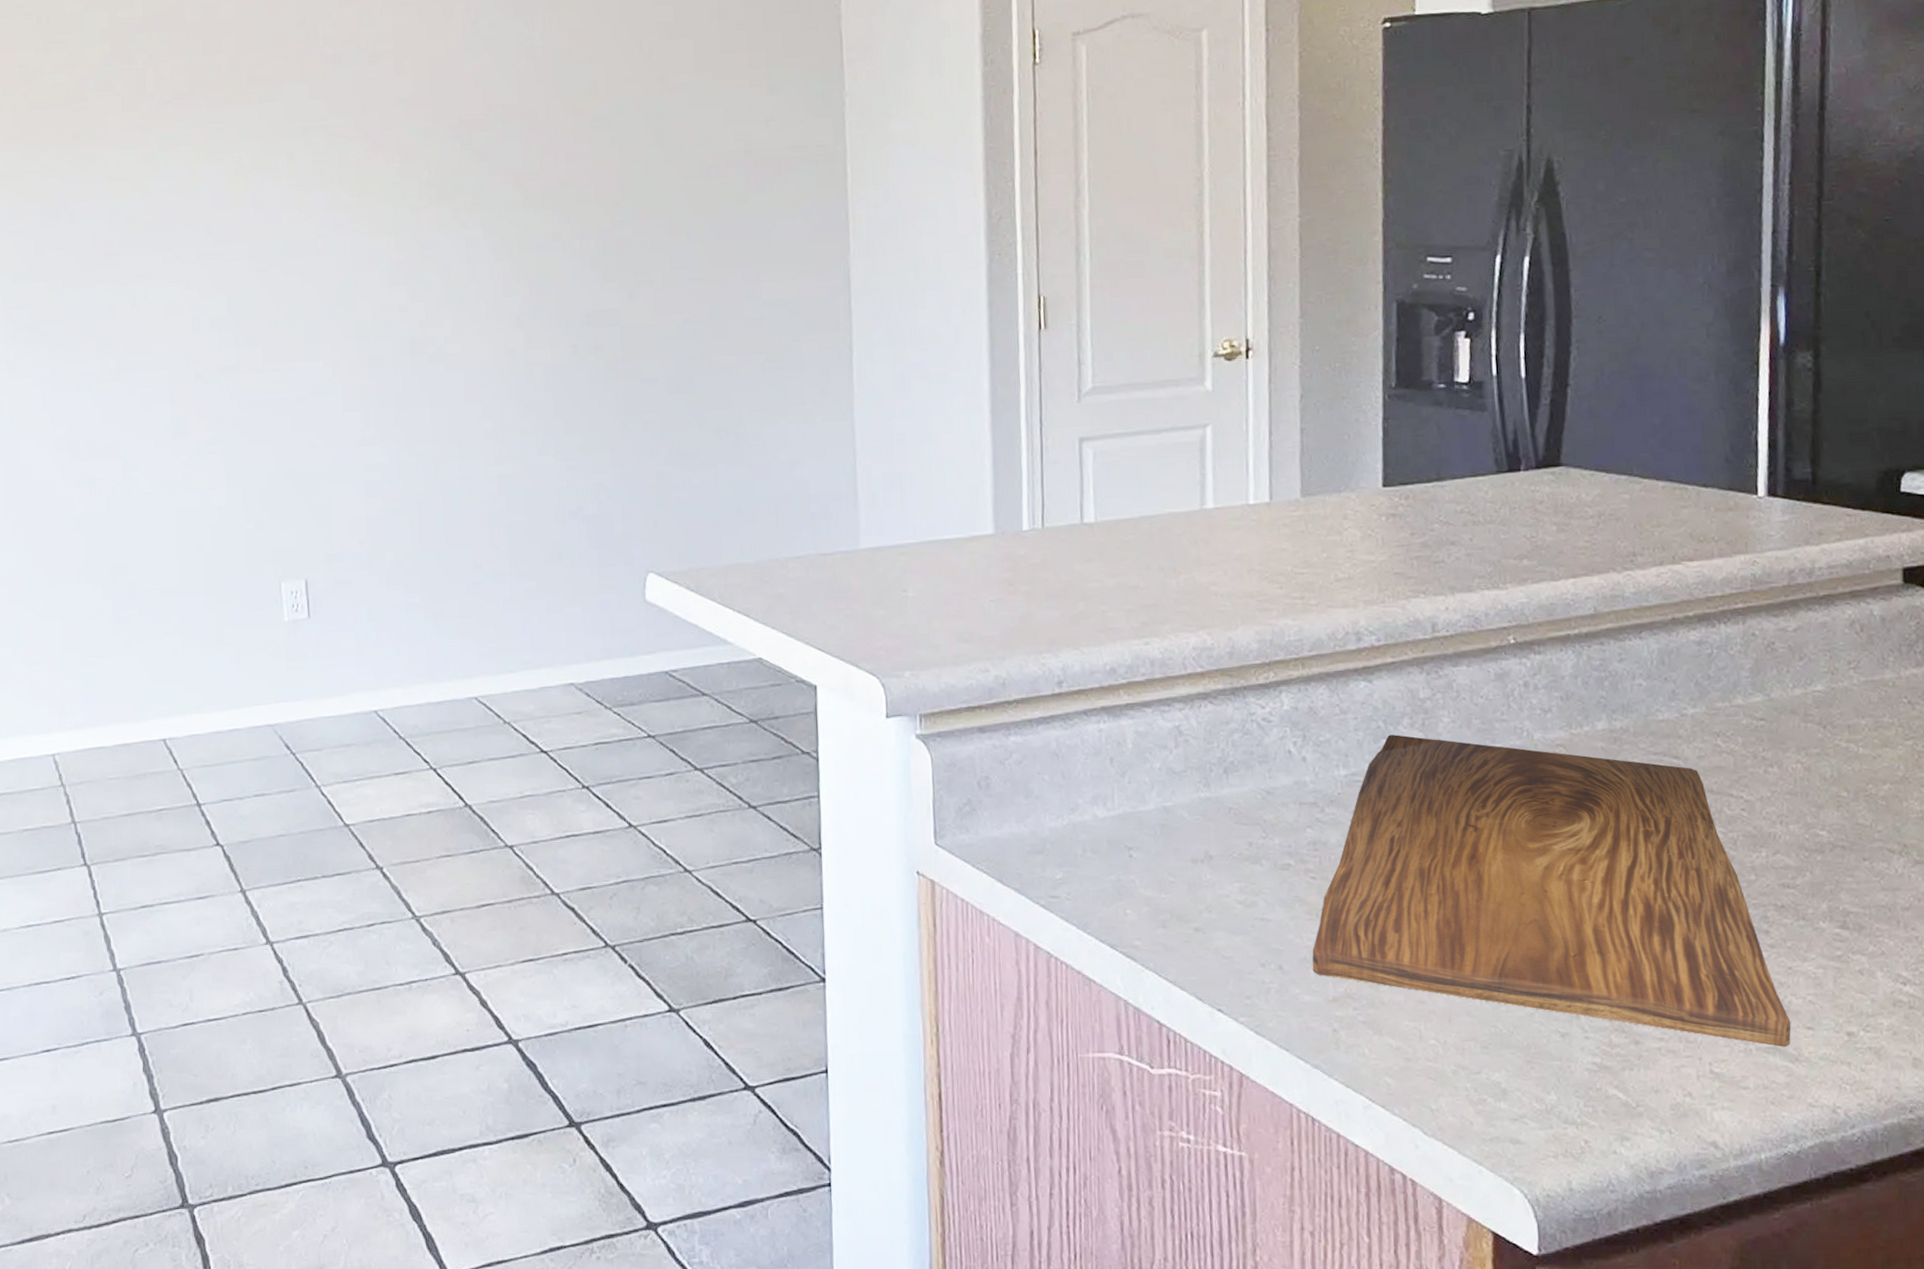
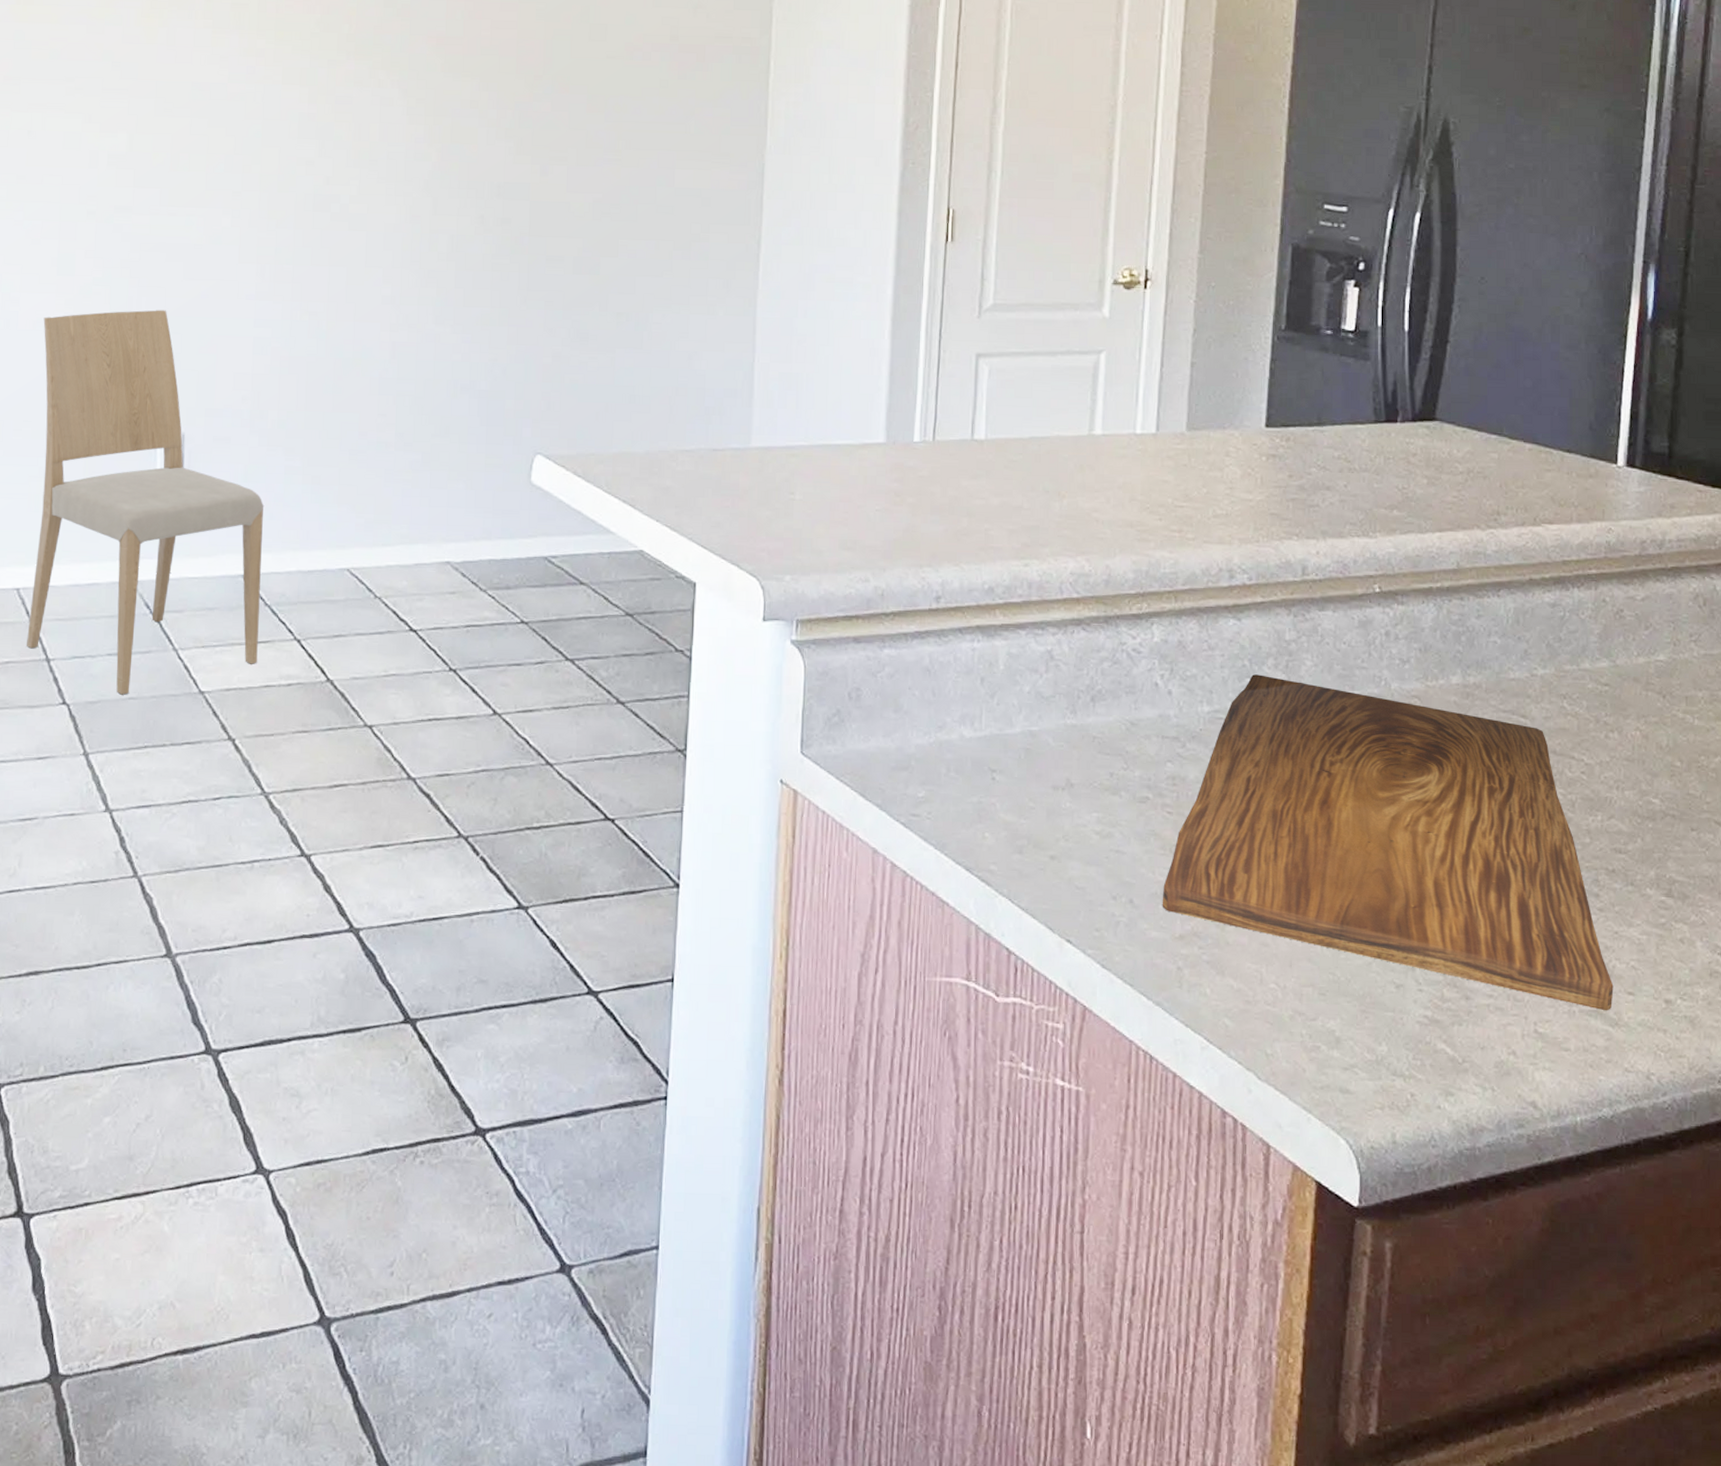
dining chair: none [163,463,397,833] -> present [27,310,265,695]

